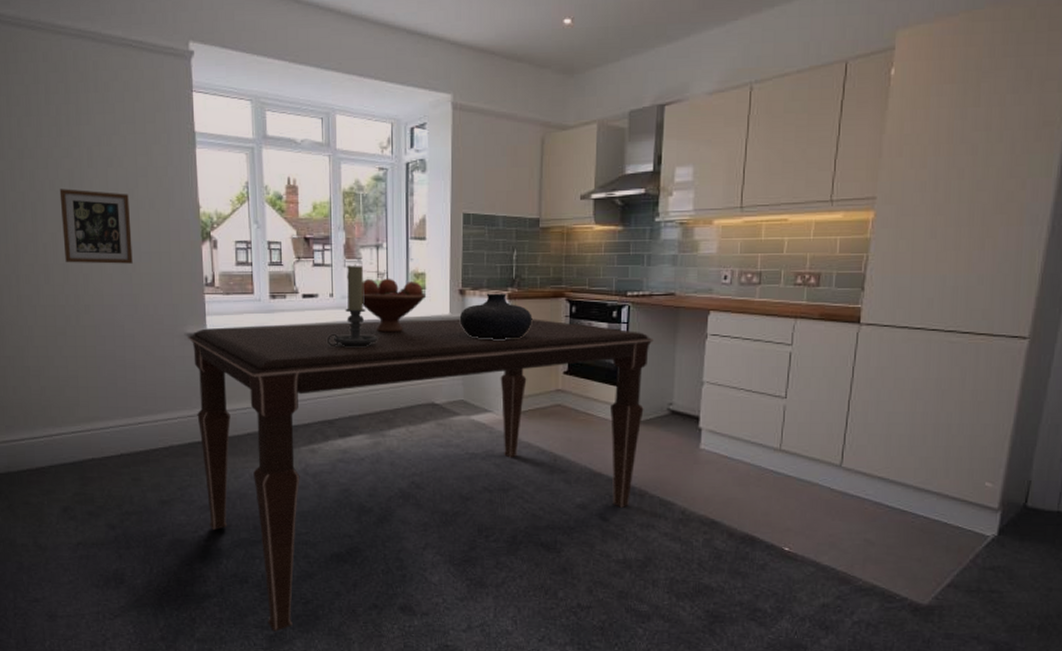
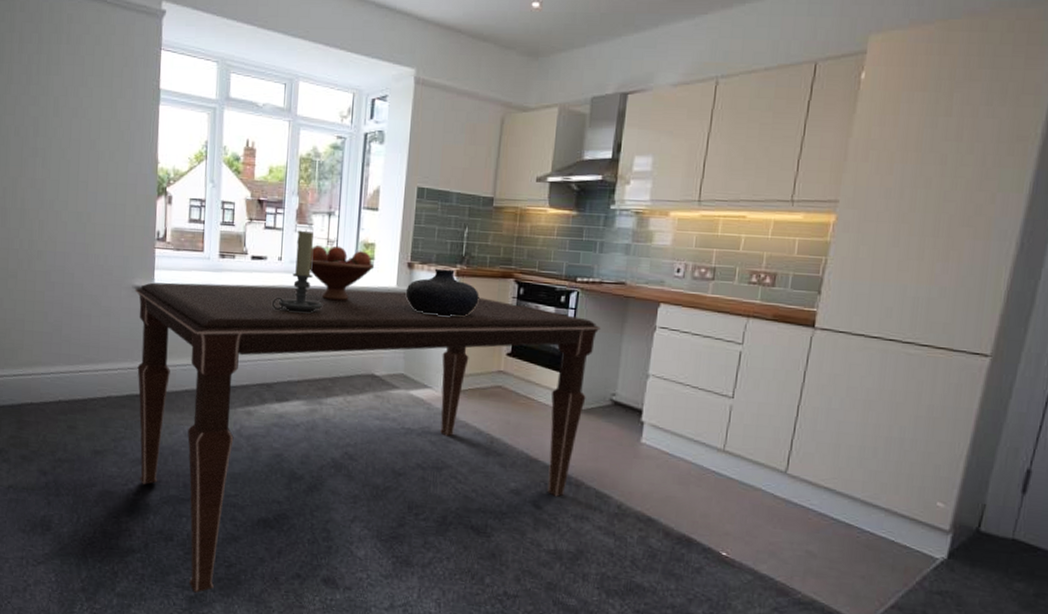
picture frame: present [59,189,133,264] -> none [22,135,90,213]

